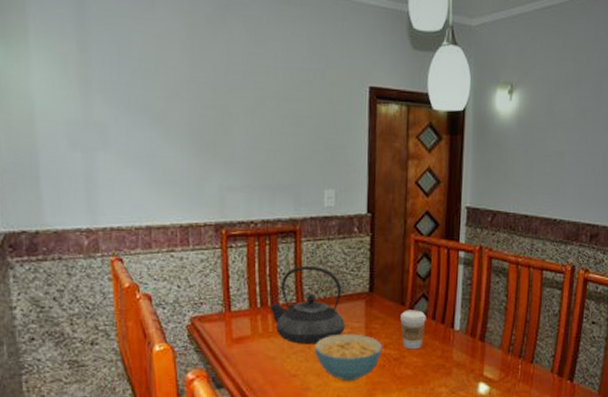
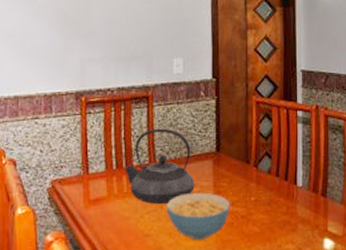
coffee cup: present [400,310,426,350] -> none [246,167,270,207]

